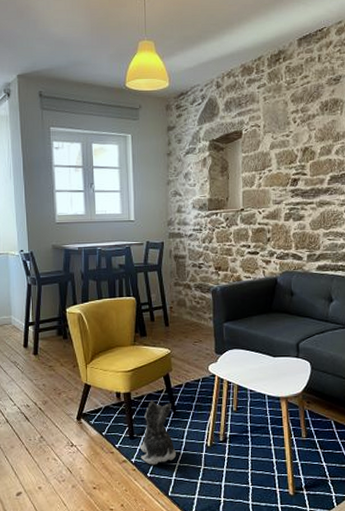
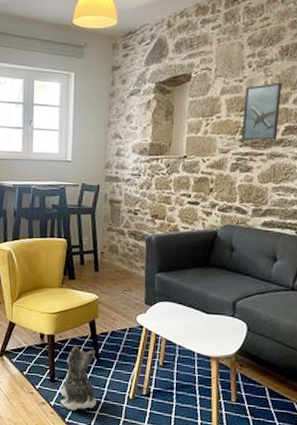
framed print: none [292,135,325,191] -> present [241,82,283,141]

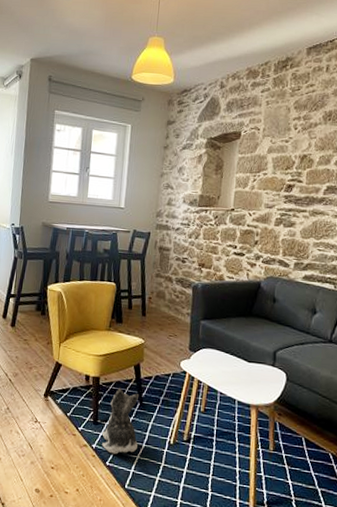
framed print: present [241,82,283,141] -> none [286,144,325,198]

